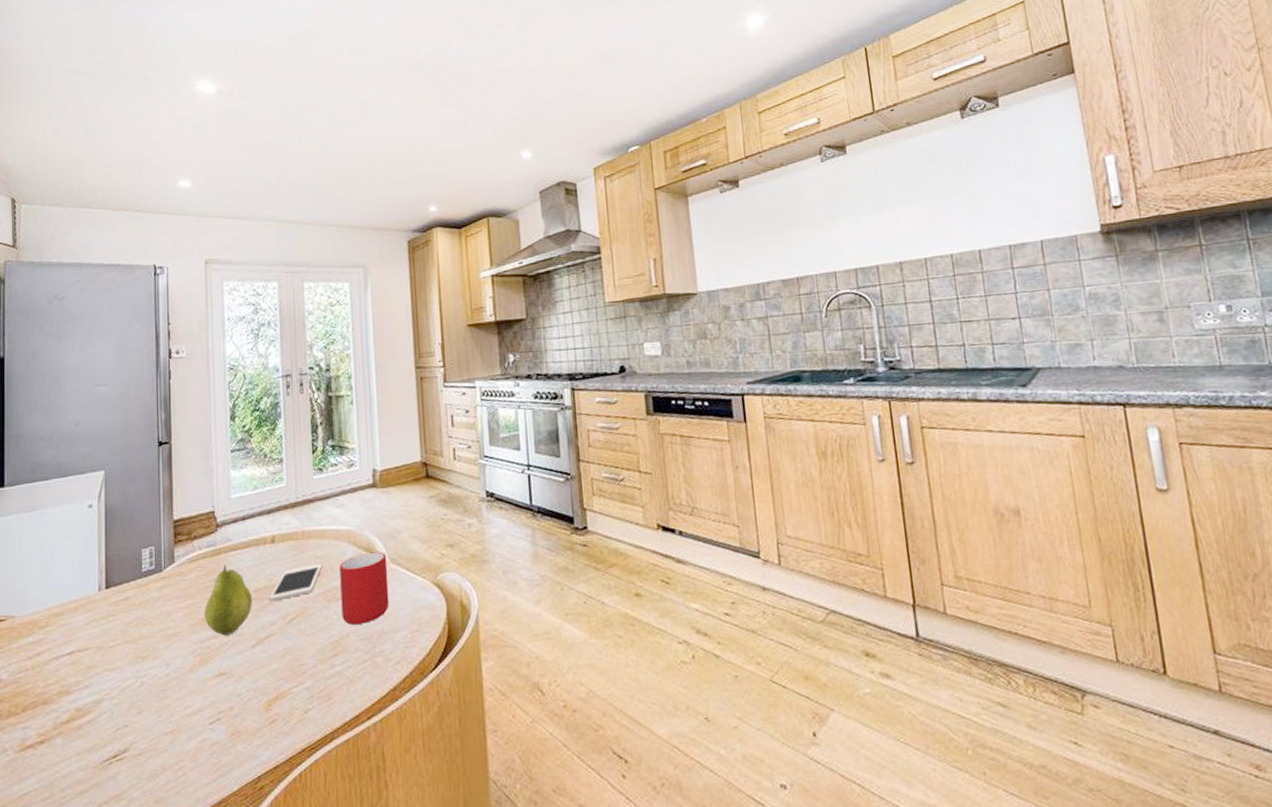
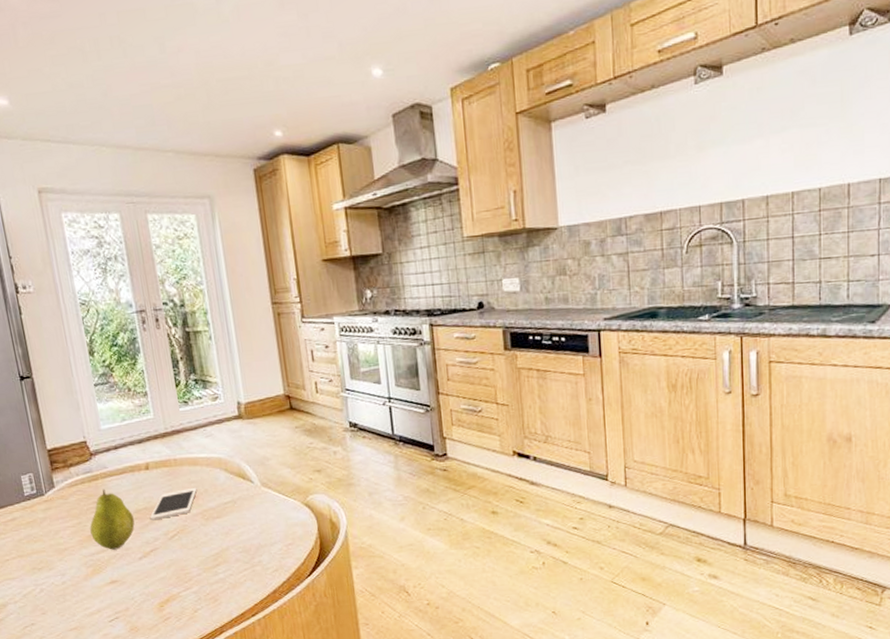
cup: present [340,551,389,625] -> none [213,477,264,540]

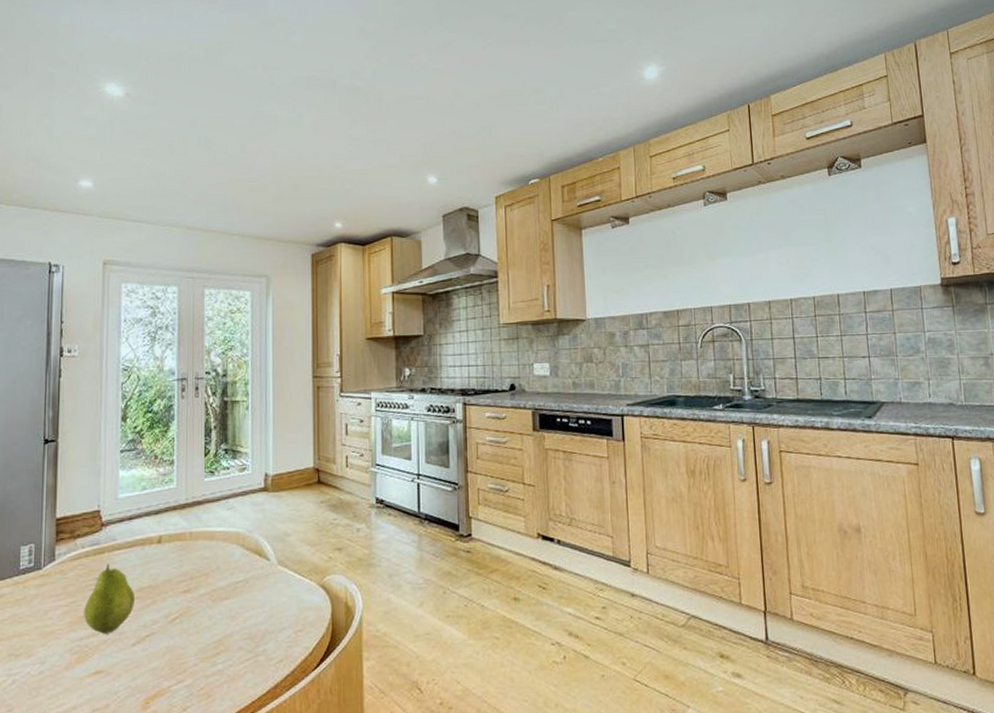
cell phone: present [149,488,197,521] -> none [152,565,209,601]

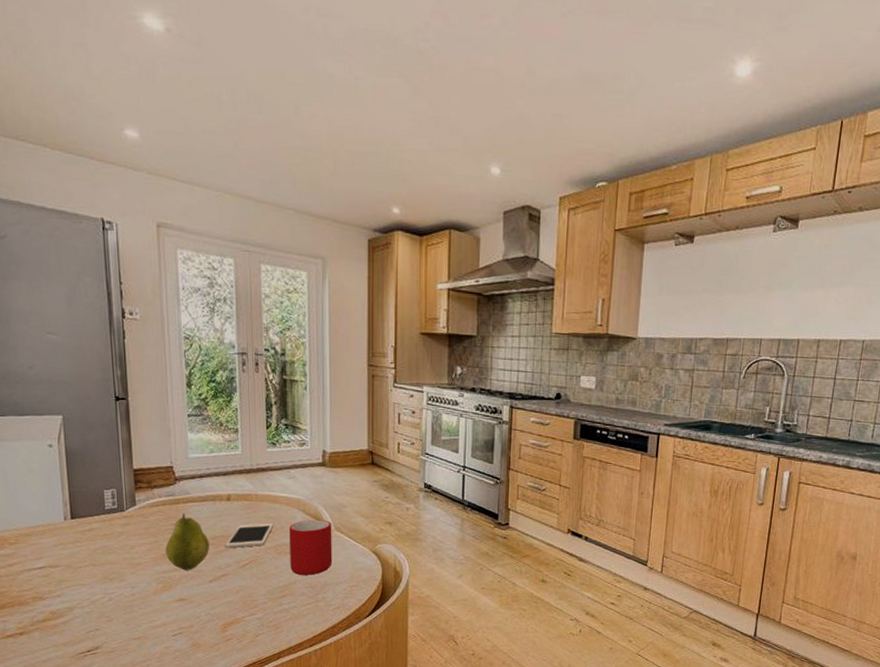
cell phone: none [152,565,209,601] -> present [225,523,274,548]
cup: none [226,554,275,624] -> present [289,519,332,576]

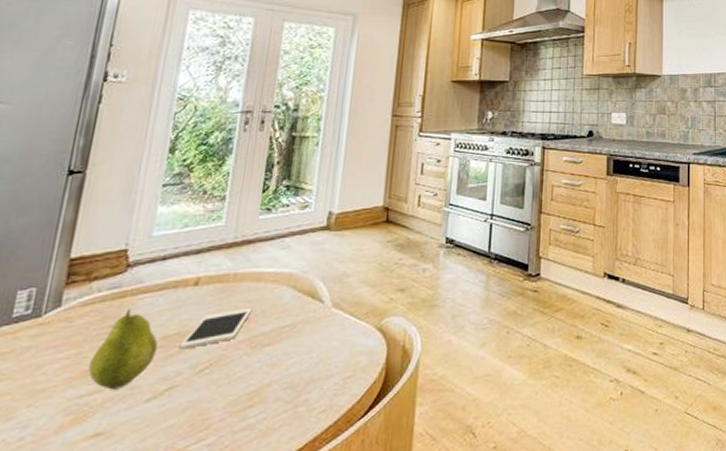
cup: present [289,519,332,576] -> none [265,295,329,373]

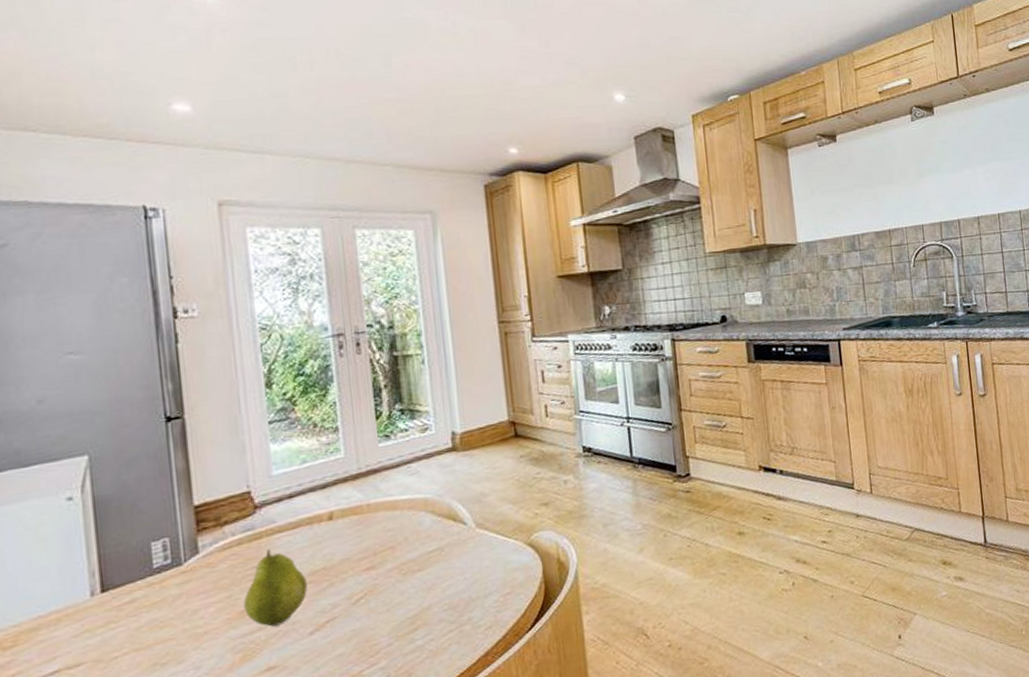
cell phone: present [179,308,253,350] -> none [328,537,395,583]

